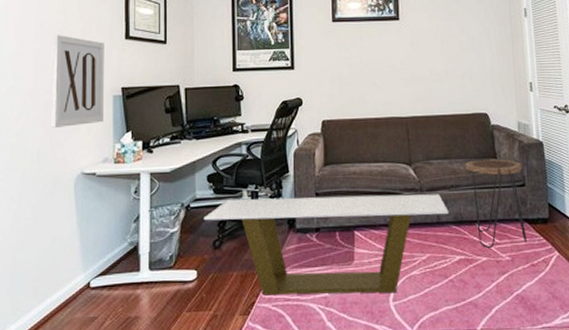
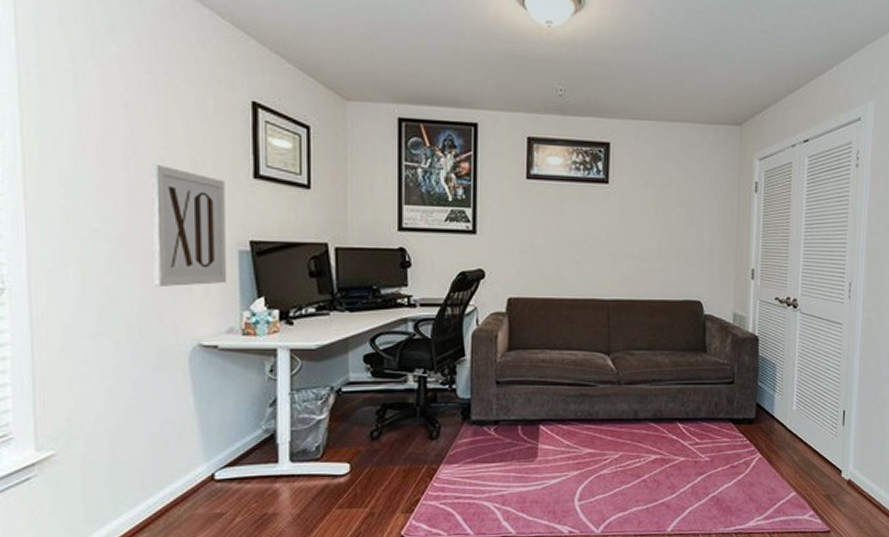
coffee table: present [203,194,449,296] -> none [358,384,648,493]
side table: present [465,159,527,248] -> none [671,353,732,447]

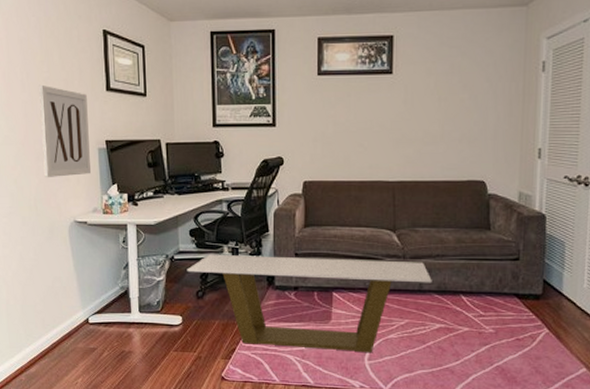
coffee table: none [358,384,648,493] -> present [187,254,432,353]

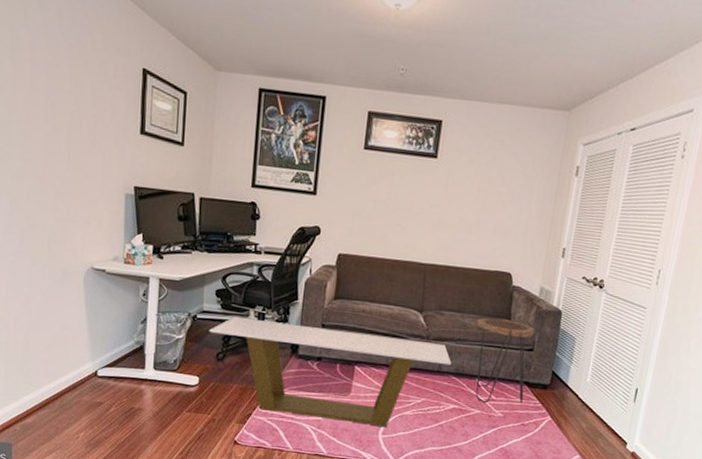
wall art: present [39,84,91,178] -> none [62,117,118,220]
side table: none [454,230,518,319] -> present [475,318,535,403]

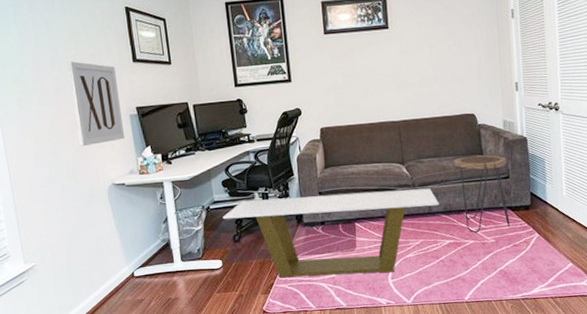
wall art: none [62,117,118,220] -> present [68,61,125,147]

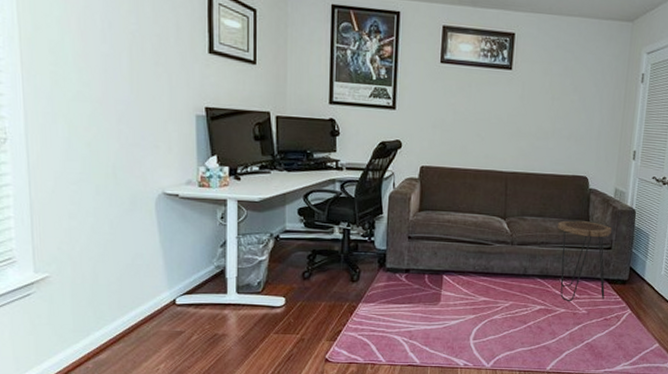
wall art: present [68,61,125,147] -> none [124,37,185,144]
coffee table: present [222,188,439,278] -> none [293,234,536,333]

